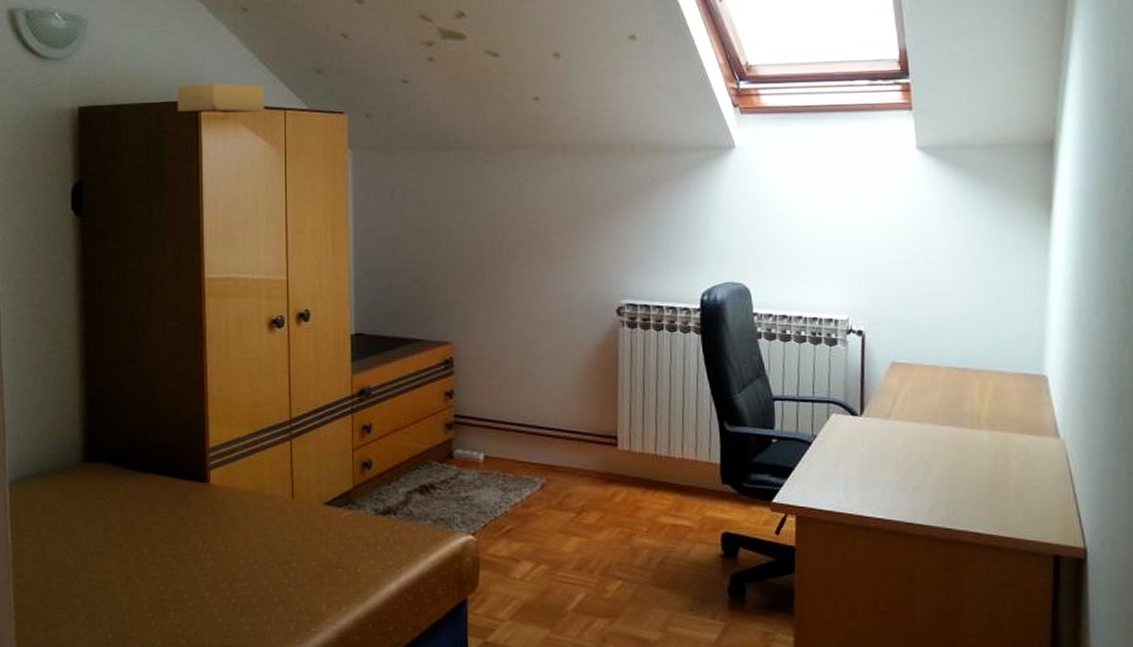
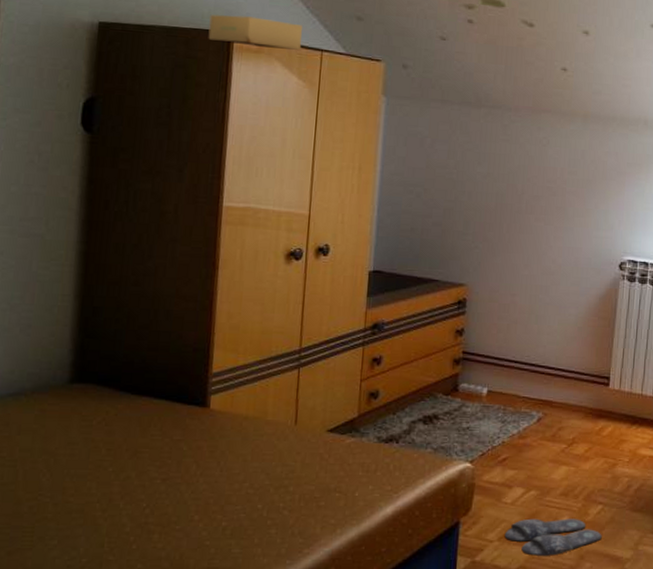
slippers: none [516,595,625,637] -> present [504,518,602,556]

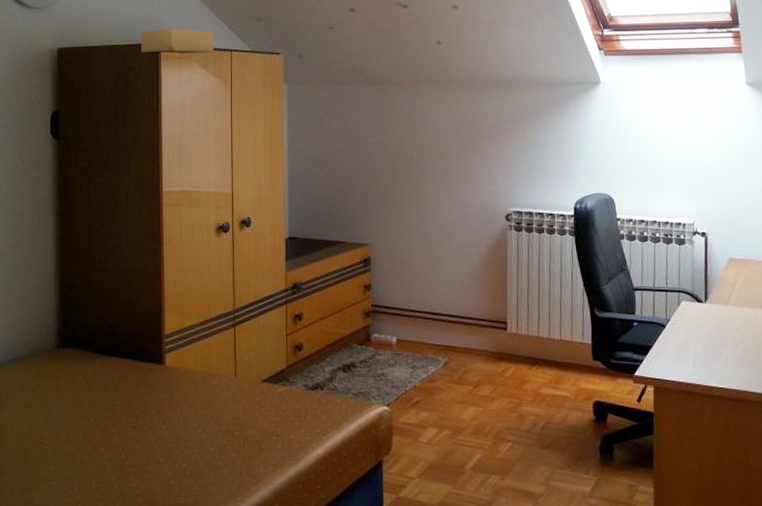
slippers: present [504,518,602,556] -> none [424,456,514,492]

